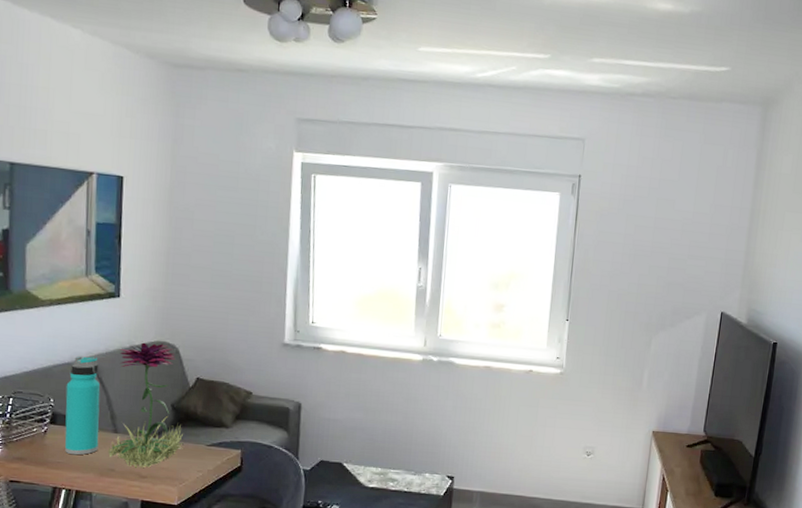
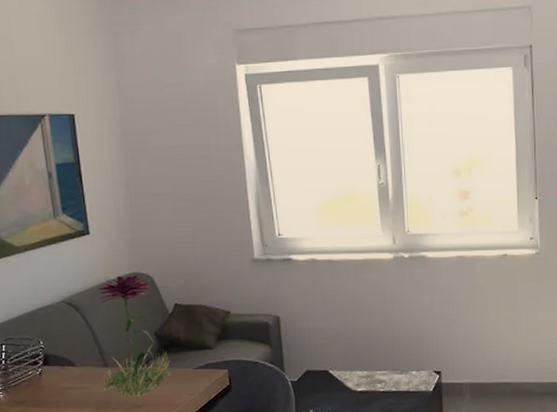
water bottle: present [64,356,100,455] -> none [52,296,92,393]

